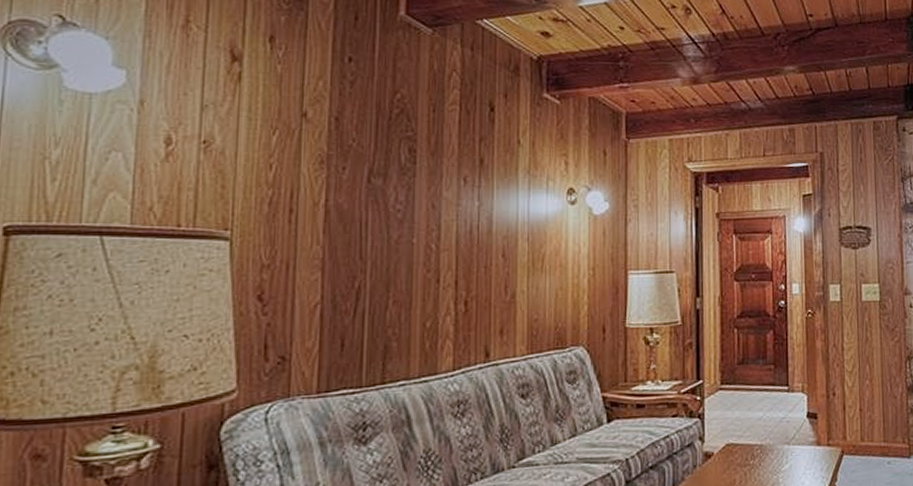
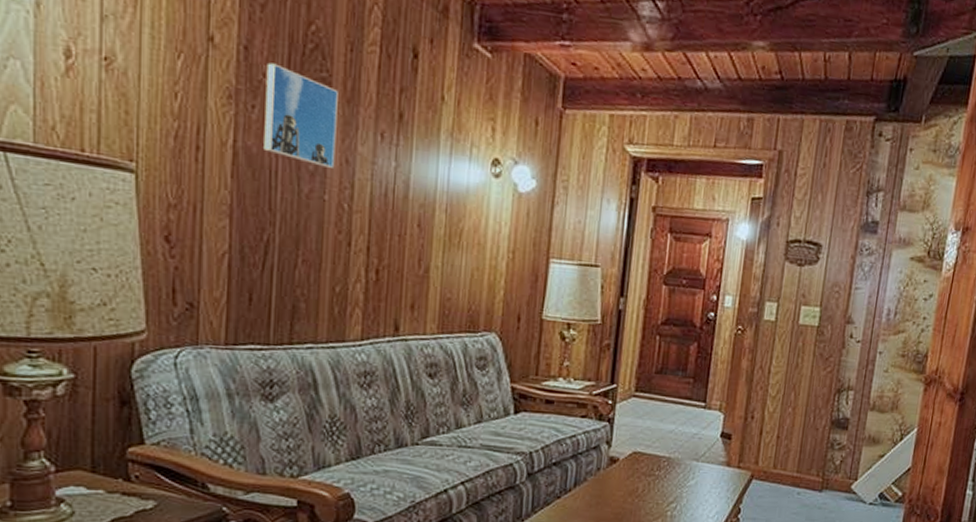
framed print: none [354,129,423,214] -> present [264,62,338,168]

